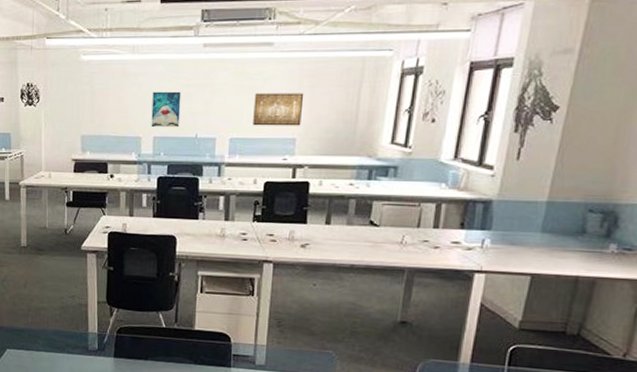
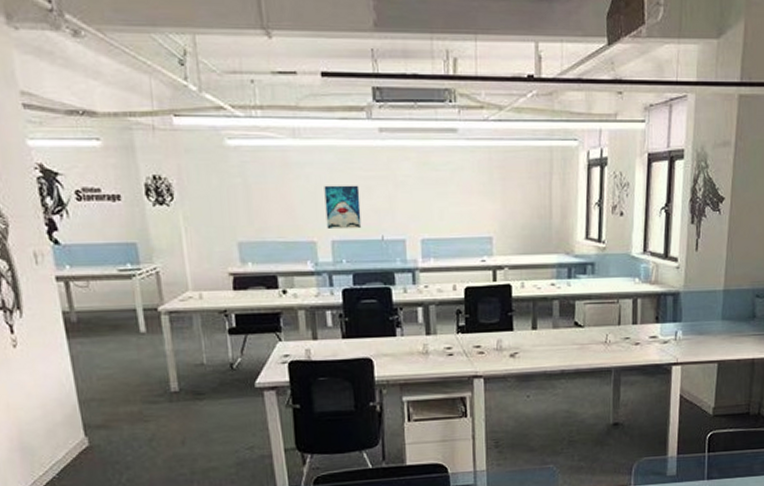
wall art: present [253,93,304,126] -> none [443,186,496,224]

